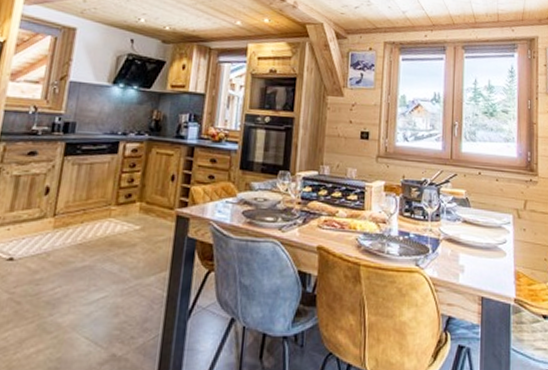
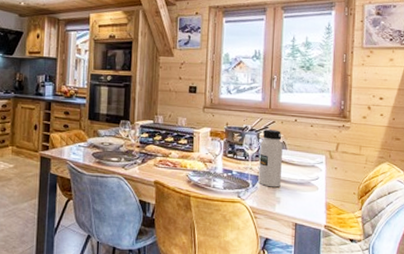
water bottle: none [439,183,466,253] -> present [258,129,283,188]

